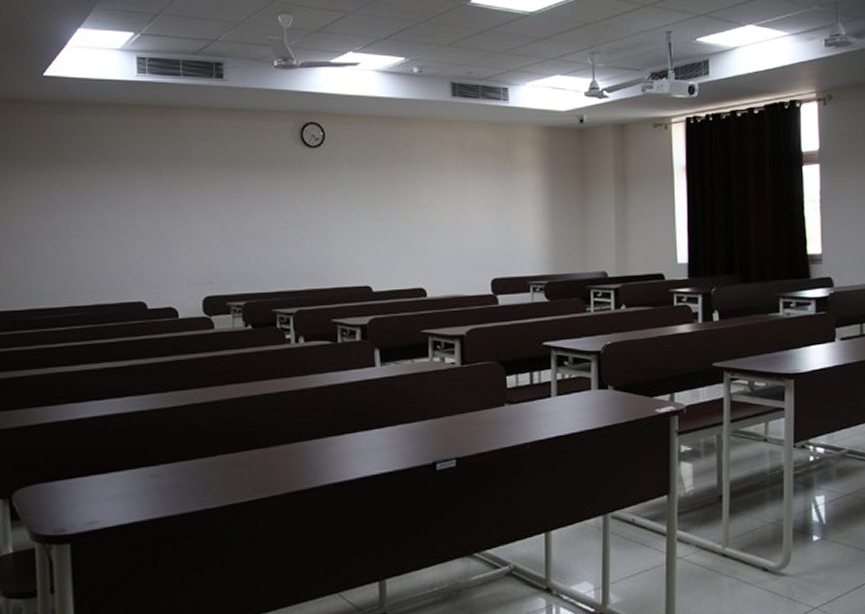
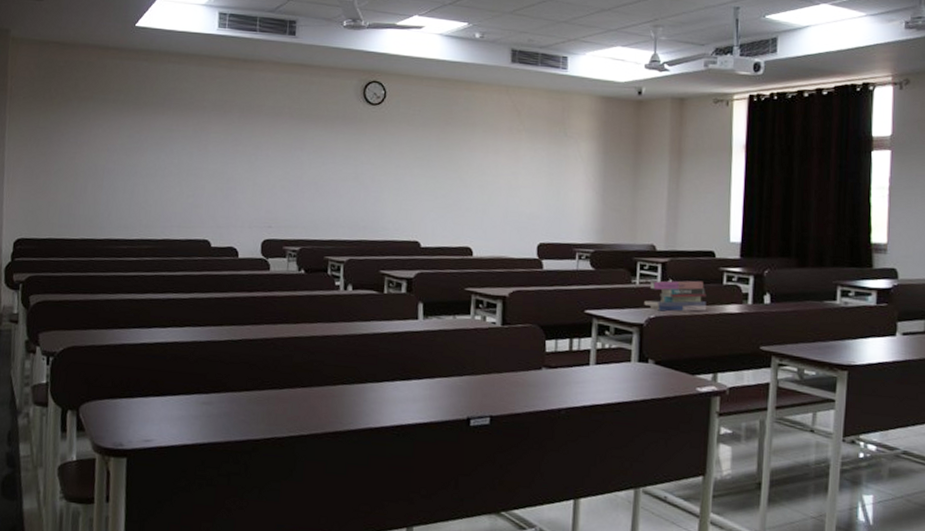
books: none [600,303,660,337] -> present [644,280,707,312]

